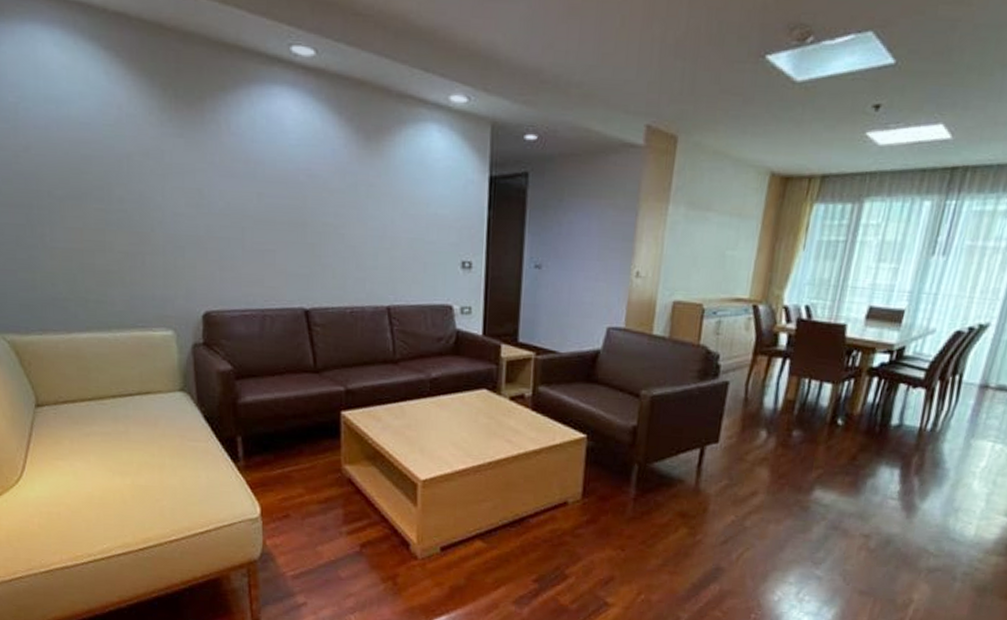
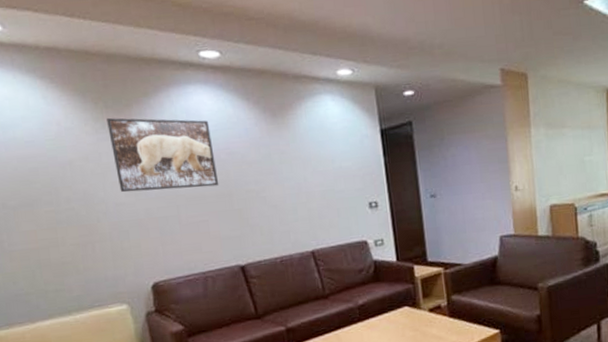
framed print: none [175,109,294,212] -> present [107,117,219,193]

